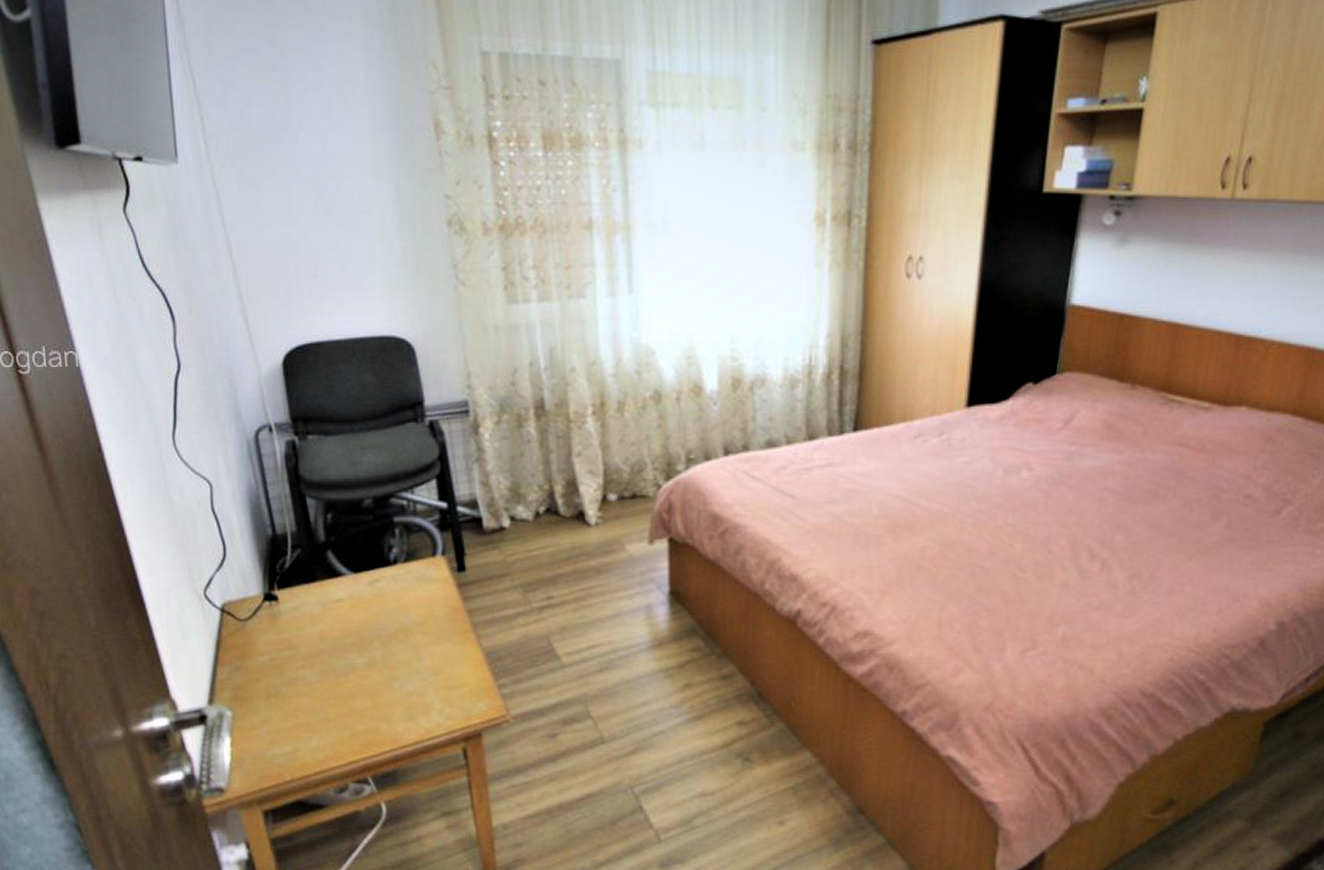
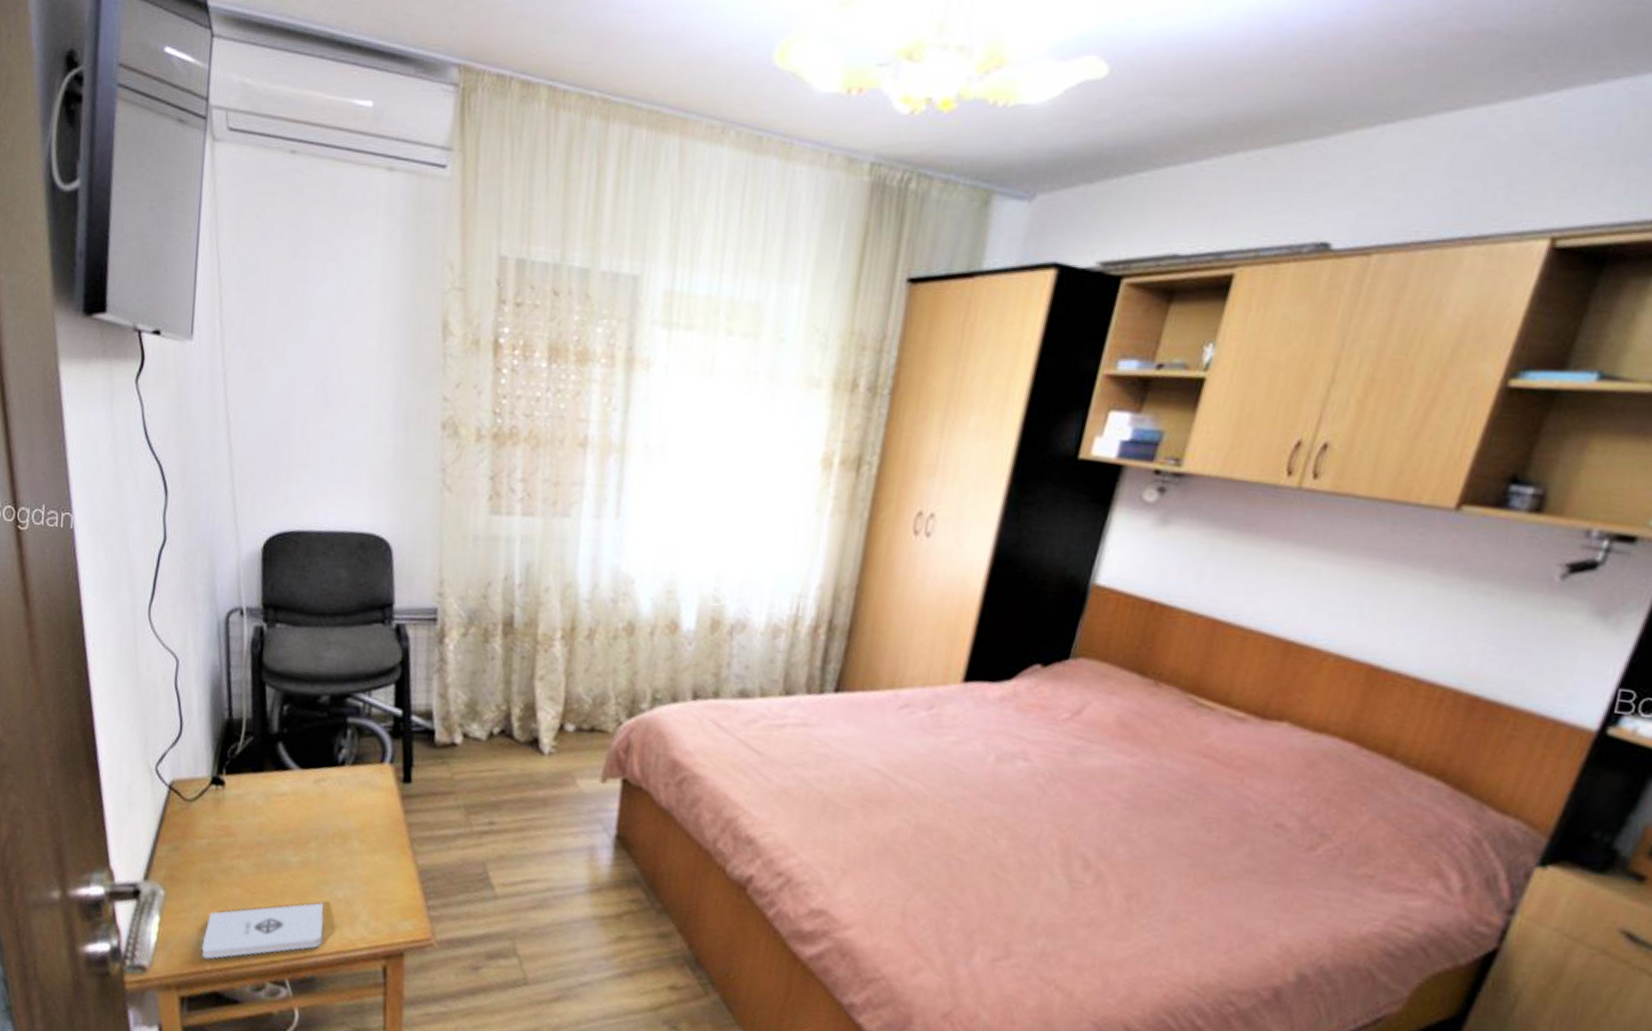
notepad: none [277,698,400,770] -> present [200,902,324,959]

